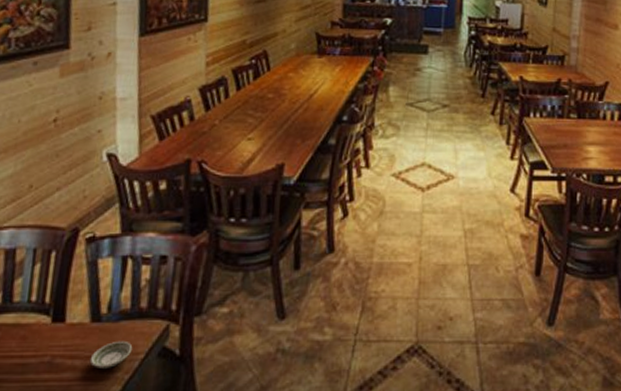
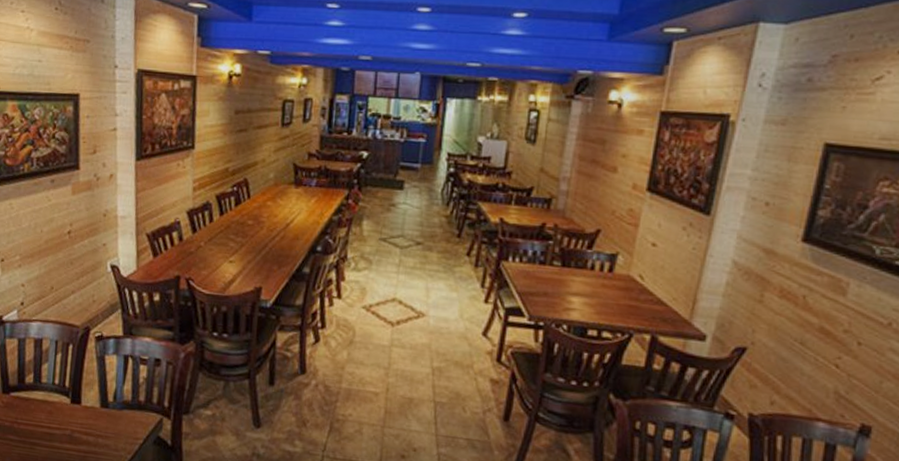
saucer: present [89,340,133,368] -> none [100,426,134,447]

